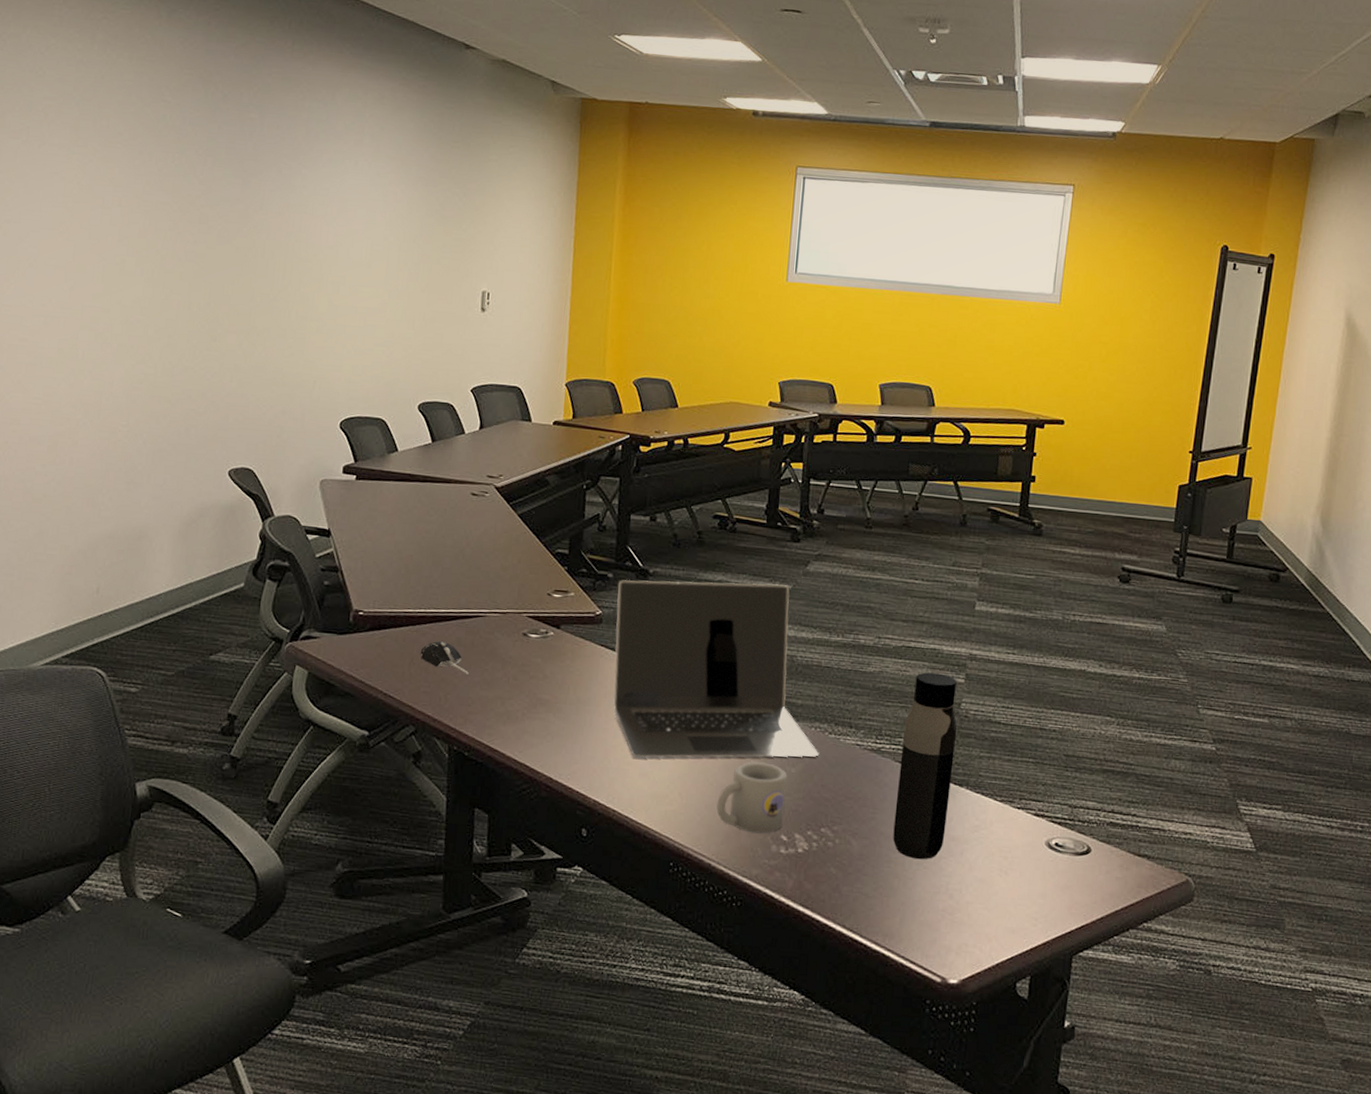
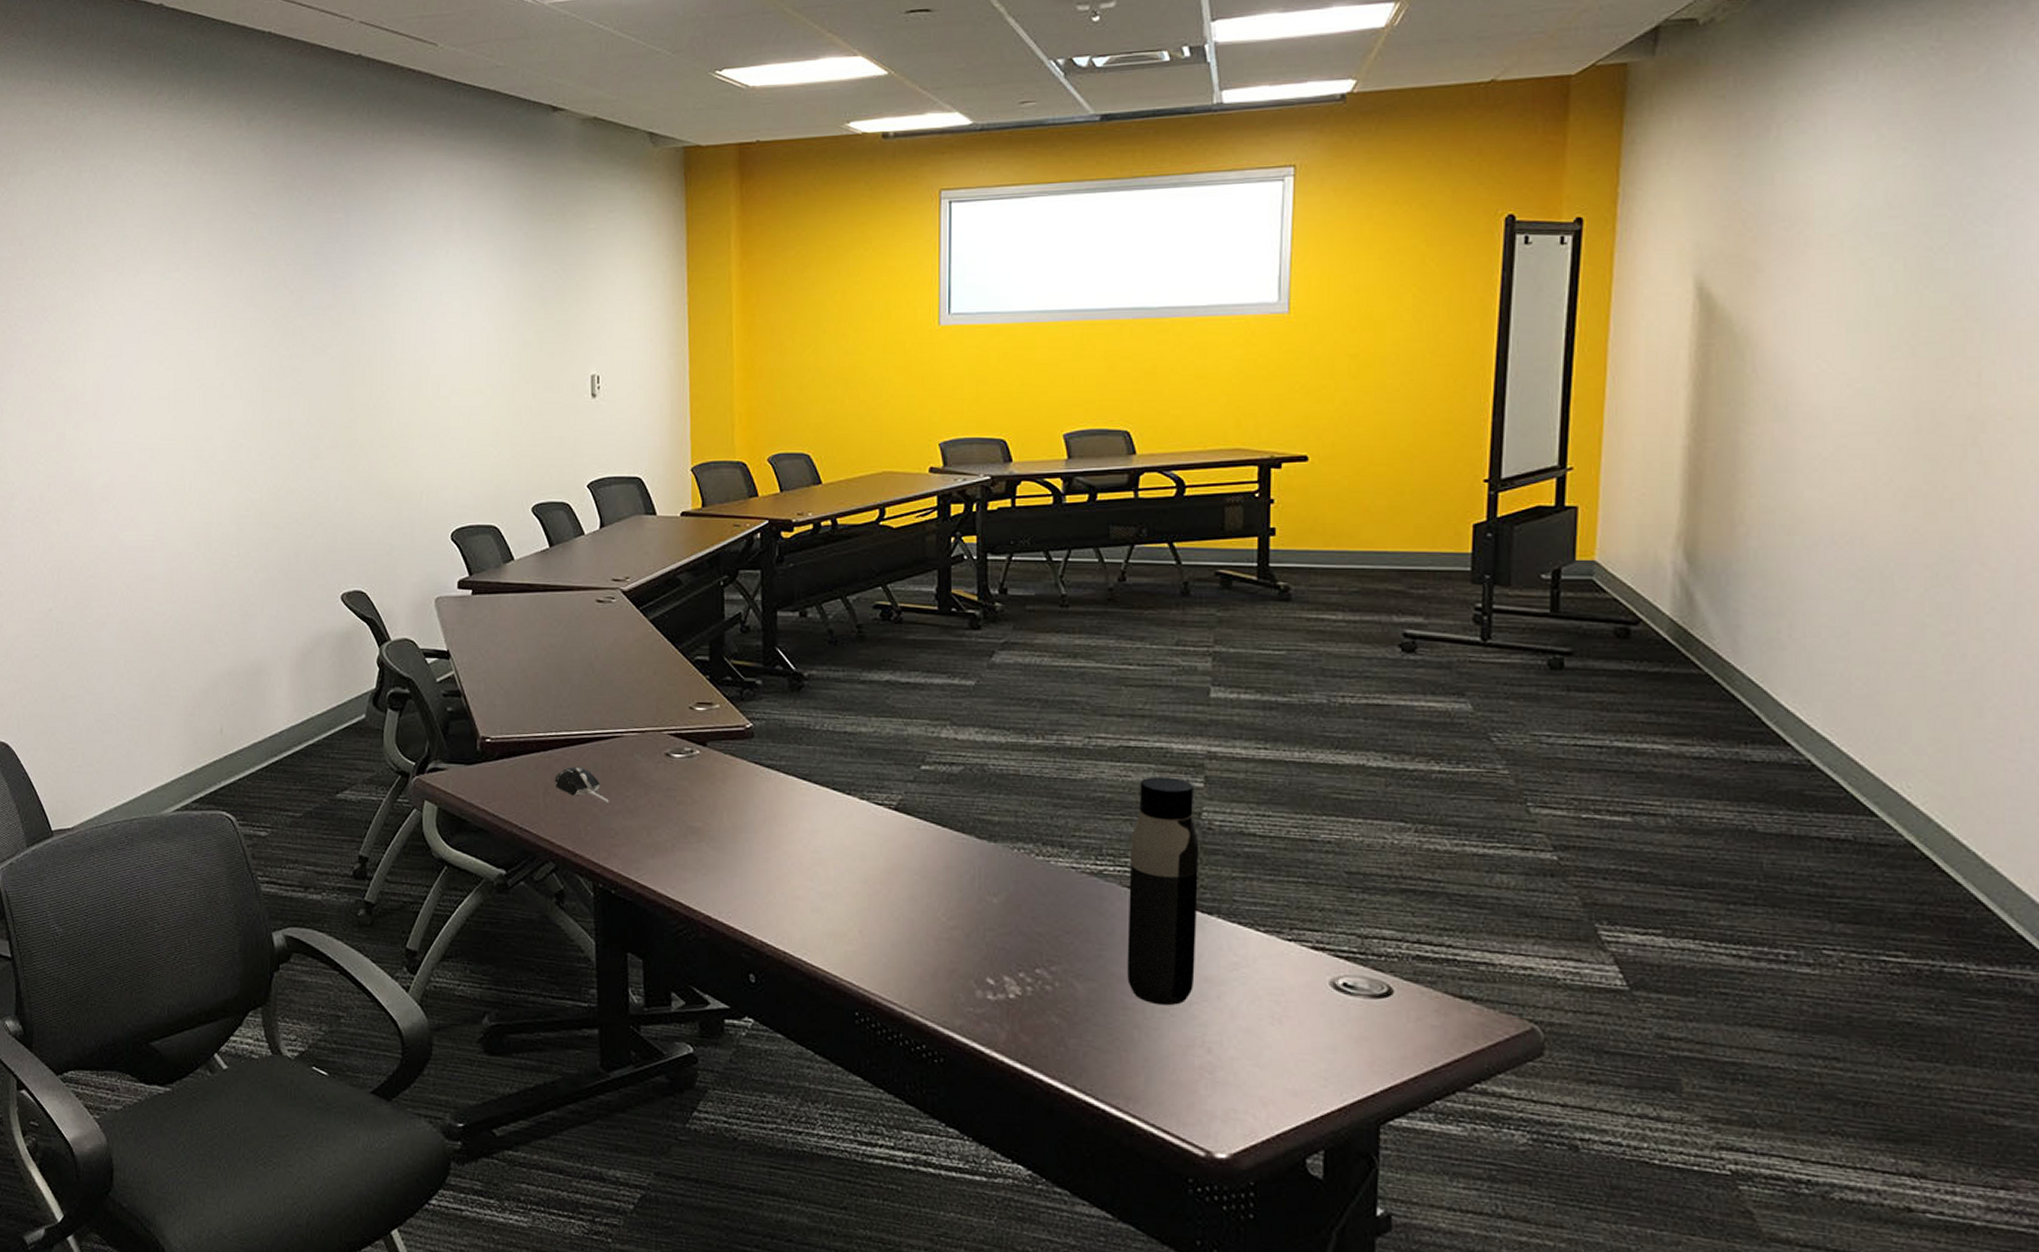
laptop: present [613,579,820,759] -> none [768,681,1026,892]
mug: present [716,762,788,834] -> none [905,892,989,977]

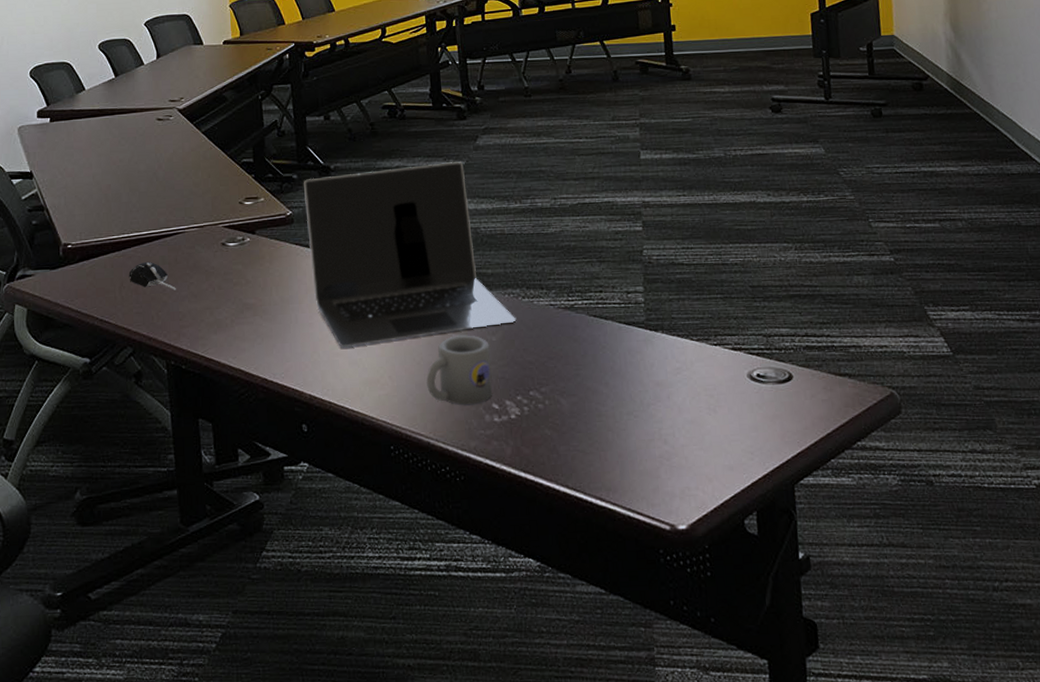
laptop: none [768,681,1026,892] -> present [303,162,517,348]
mug: none [905,892,989,977] -> present [426,335,493,406]
water bottle: present [1127,776,1200,1006] -> none [592,224,650,410]

